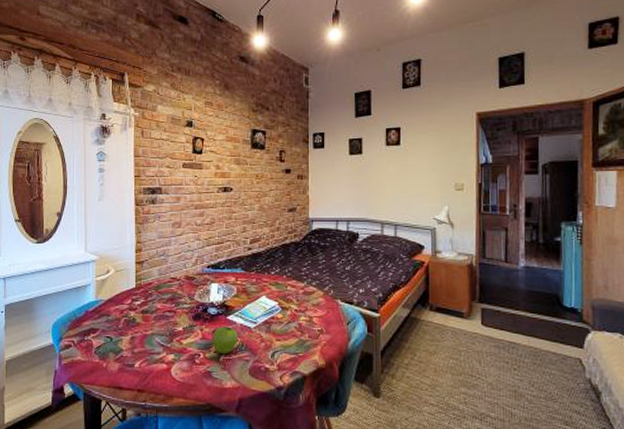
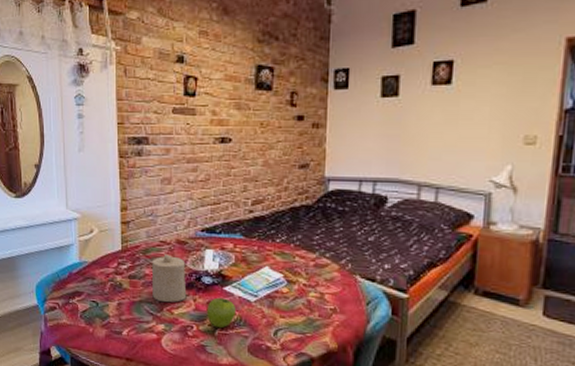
candle: none [163,289,195,333] -> present [152,254,187,302]

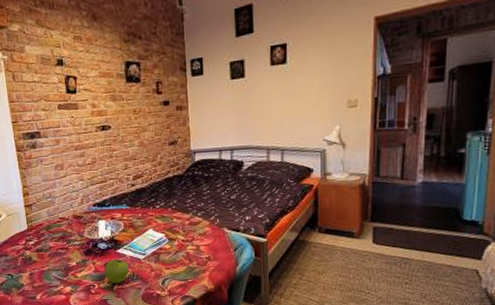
candle: present [152,254,187,302] -> none [55,228,87,268]

